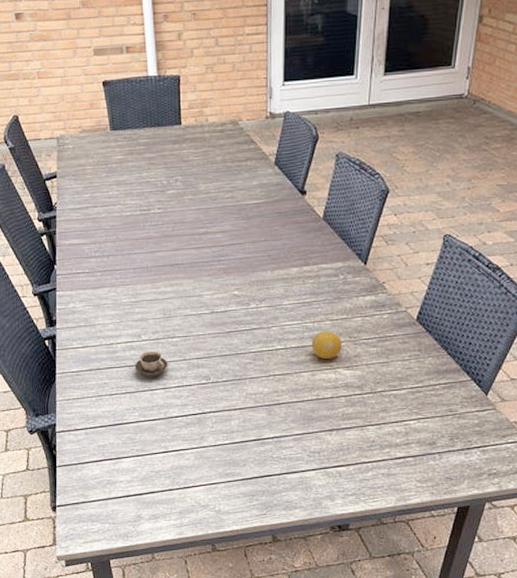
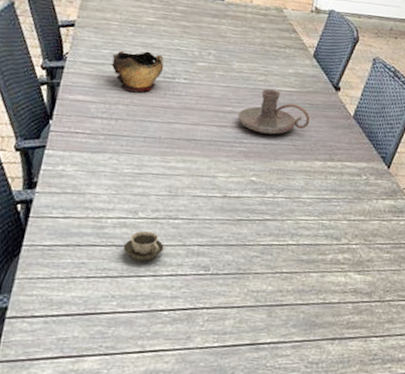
decorative bowl: none [93,188,139,228] -> present [110,50,164,92]
candle holder: none [212,204,281,249] -> present [238,88,311,135]
fruit: present [311,331,342,359] -> none [324,230,356,261]

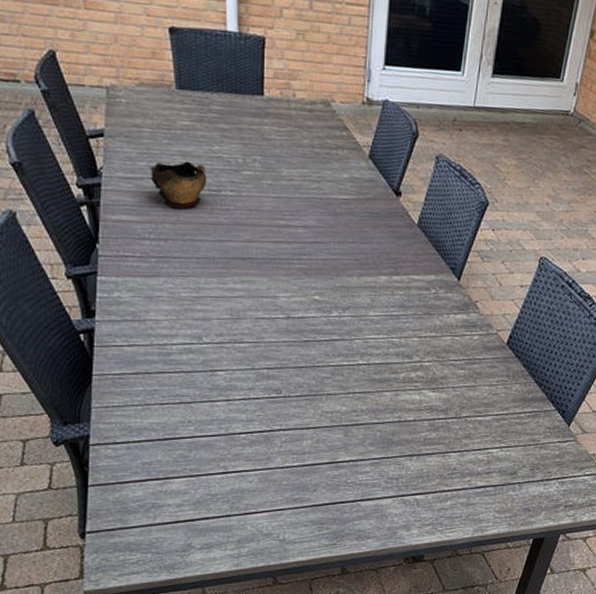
cup: present [122,230,164,262] -> none [192,355,233,387]
candle holder: present [238,88,311,135] -> none [293,197,371,249]

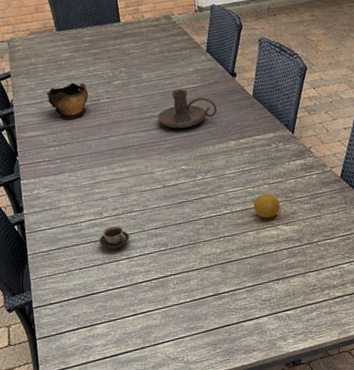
cup: none [192,355,233,387] -> present [99,225,130,250]
candle holder: none [293,197,371,249] -> present [157,89,218,129]
fruit: none [396,348,429,378] -> present [253,193,280,218]

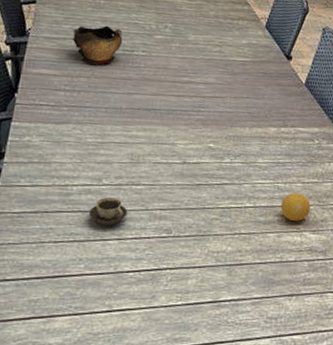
candle holder: present [157,89,218,129] -> none [195,59,264,103]

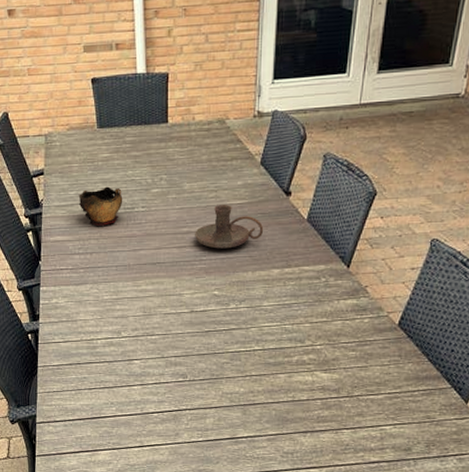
cup: present [88,196,128,226] -> none [113,347,146,373]
candle holder: none [195,59,264,103] -> present [195,204,264,249]
fruit: present [280,192,311,221] -> none [289,333,320,361]

